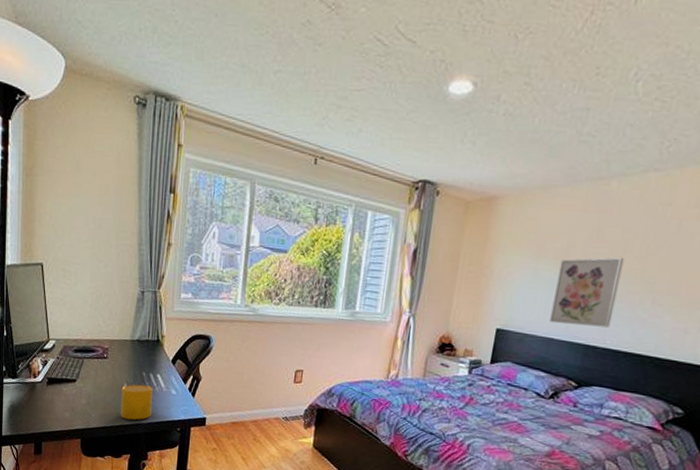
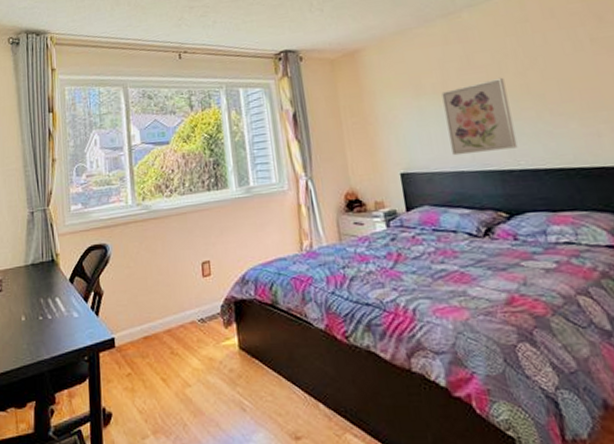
cup: present [120,384,153,420] -> none [19,313,54,358]

